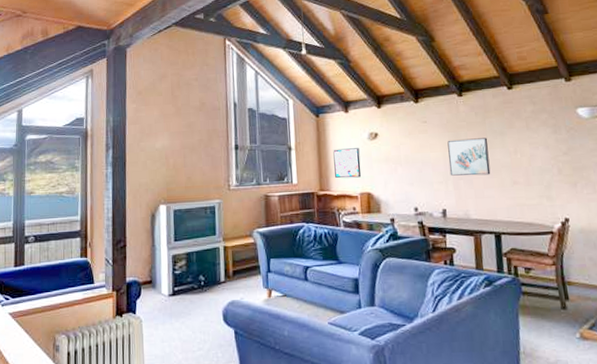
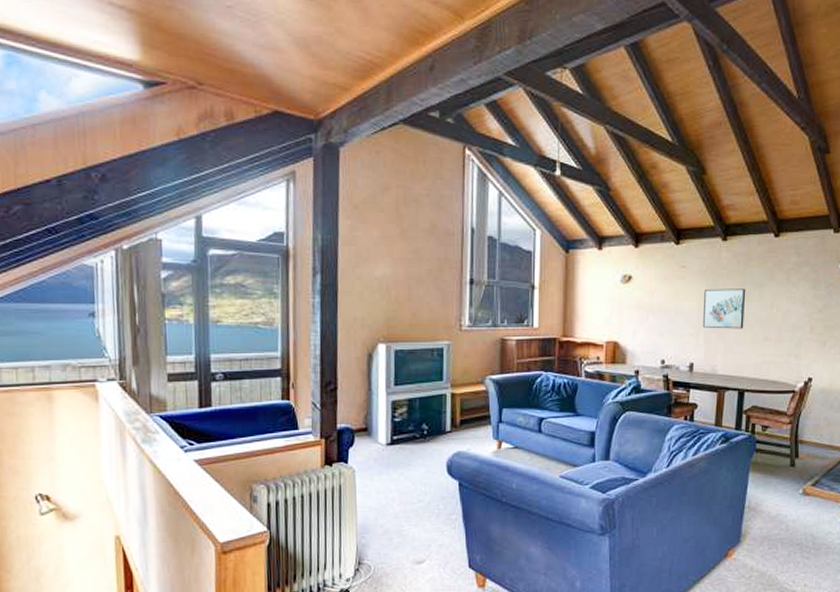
wall art: present [333,148,362,179] -> none [580,291,610,324]

